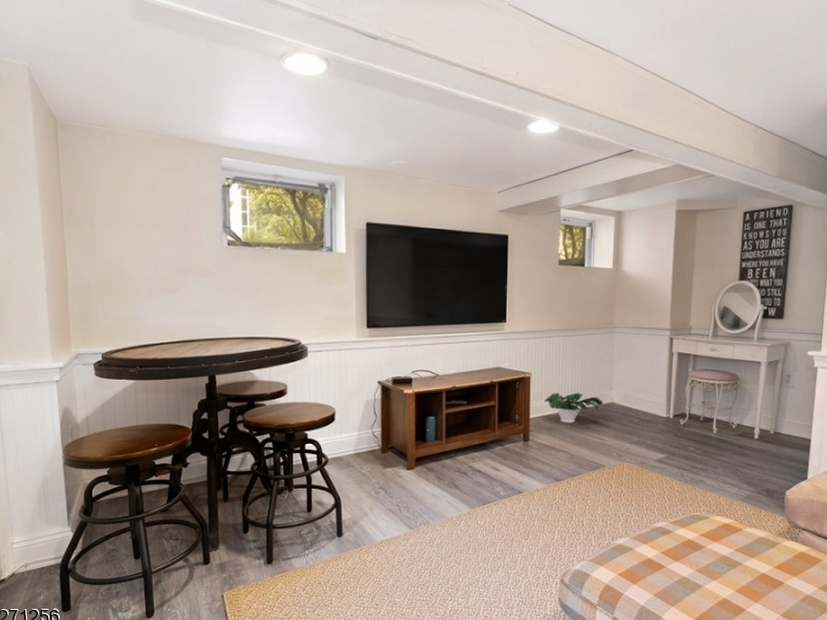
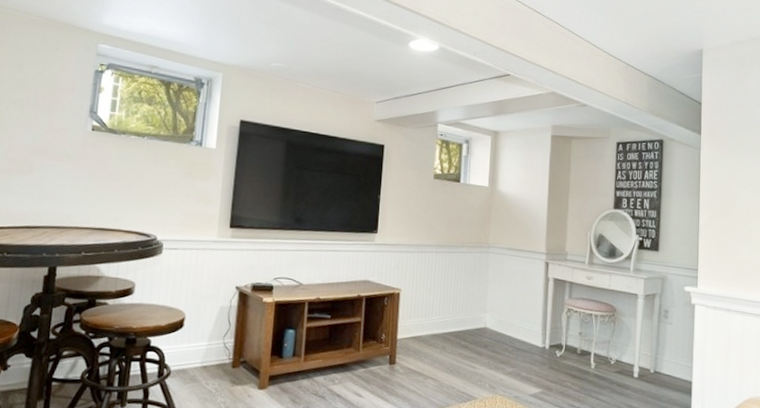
potted plant: present [544,393,603,423] -> none [414,312,476,347]

